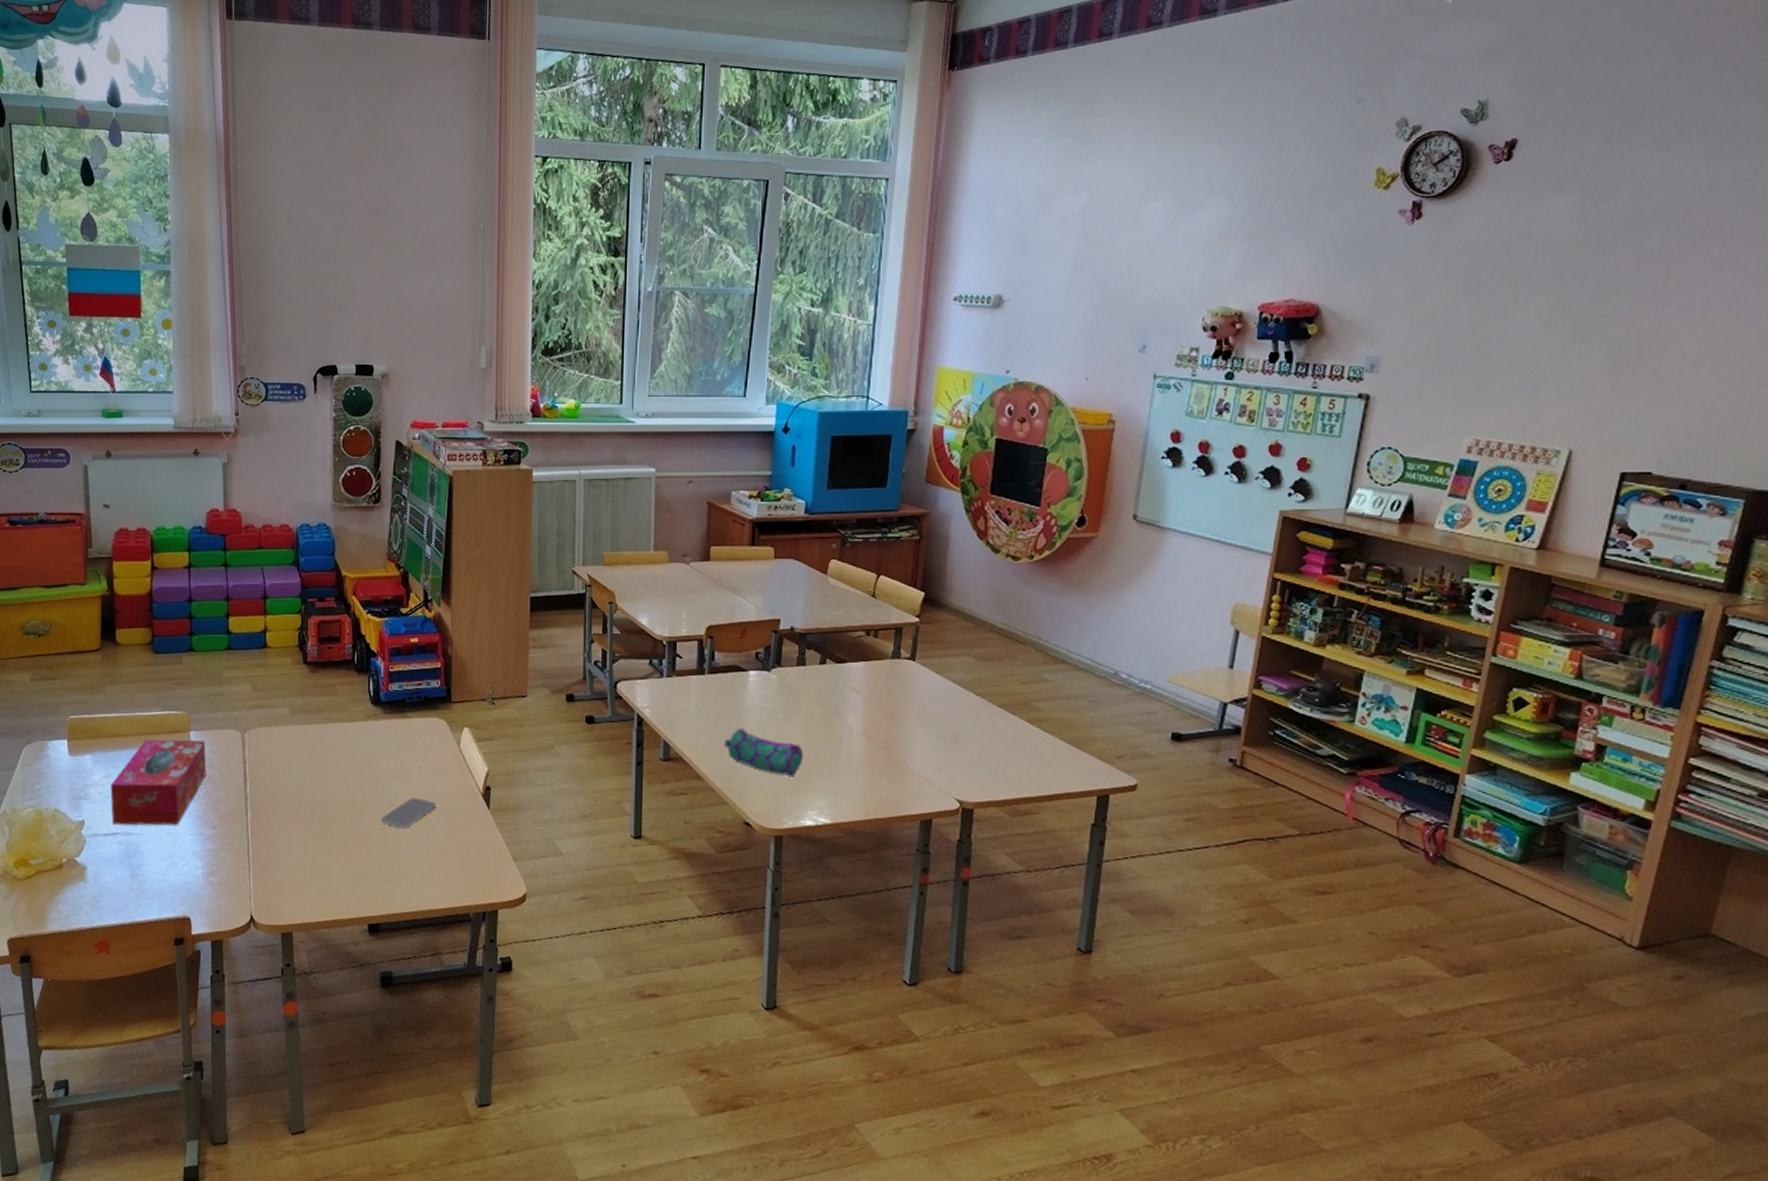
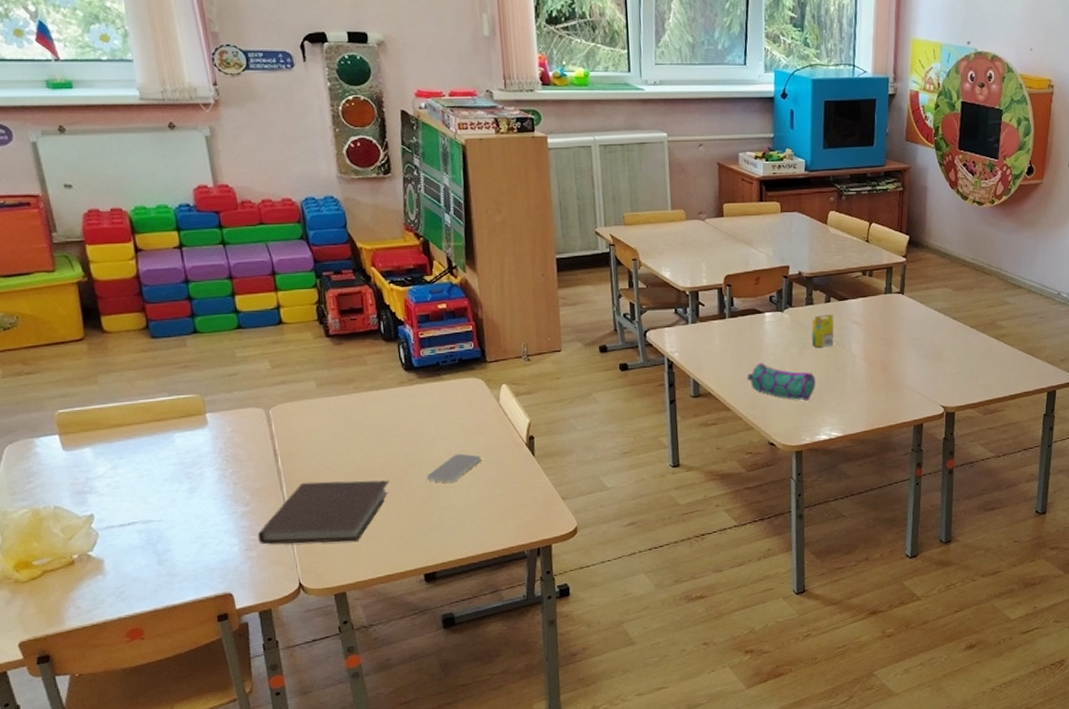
tissue box: present [110,739,207,825] -> none [119,421,231,514]
notebook: none [219,811,346,879] -> present [257,480,390,545]
crayon box: none [802,678,829,716] -> present [811,314,834,348]

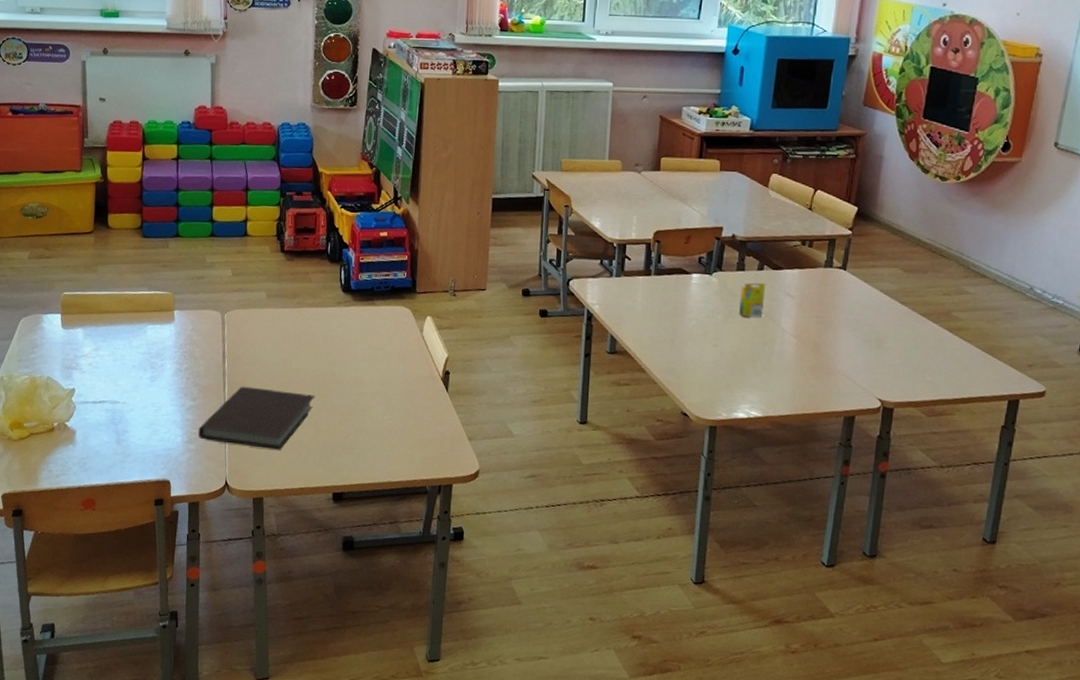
smartphone: present [427,453,481,483] -> none [348,378,399,406]
pencil case: present [747,362,816,401] -> none [666,325,740,373]

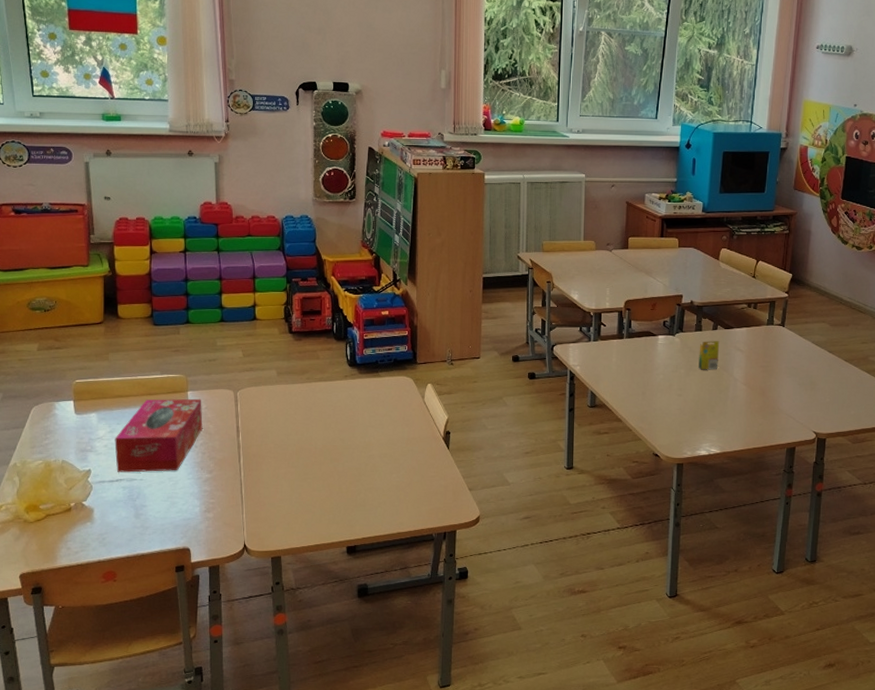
tissue box: none [99,317,189,396] -> present [114,398,203,472]
notebook: present [198,386,315,450] -> none [215,457,327,512]

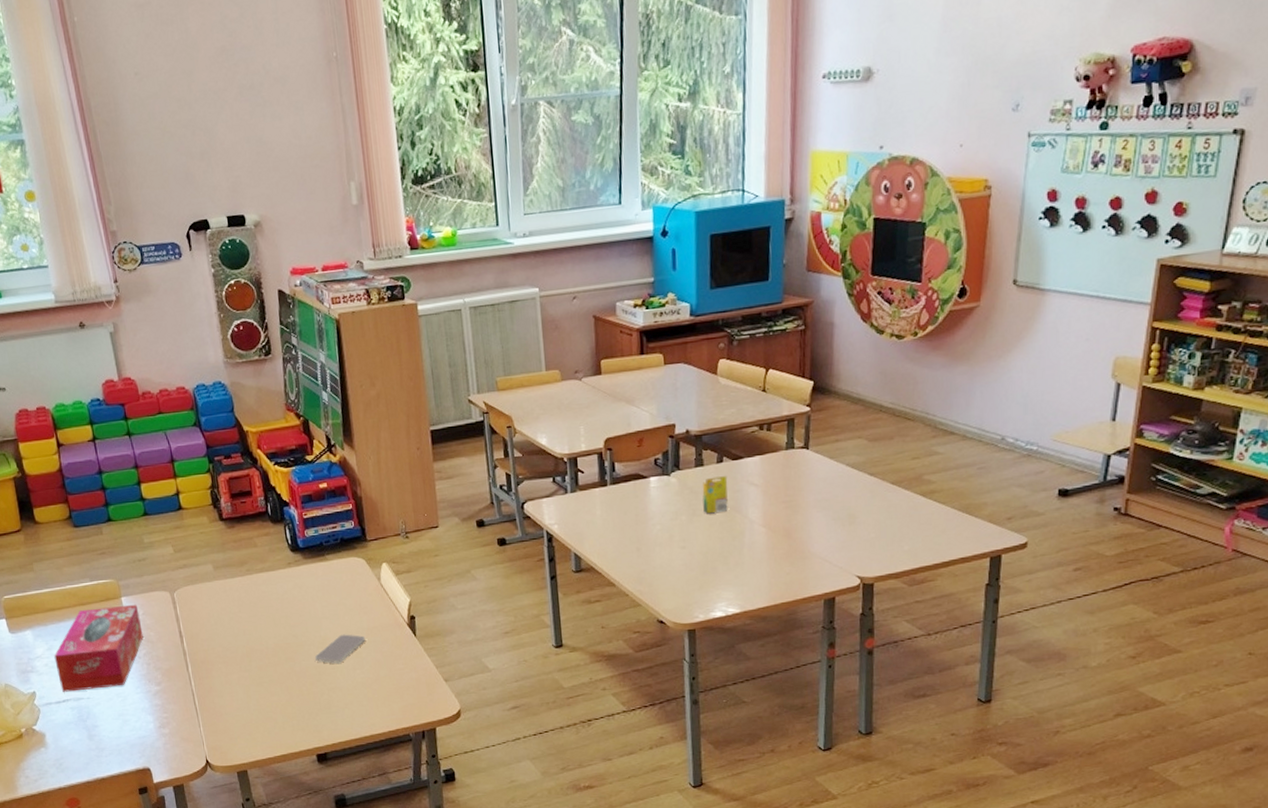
smartphone: none [358,442,404,467] -> present [315,634,365,664]

